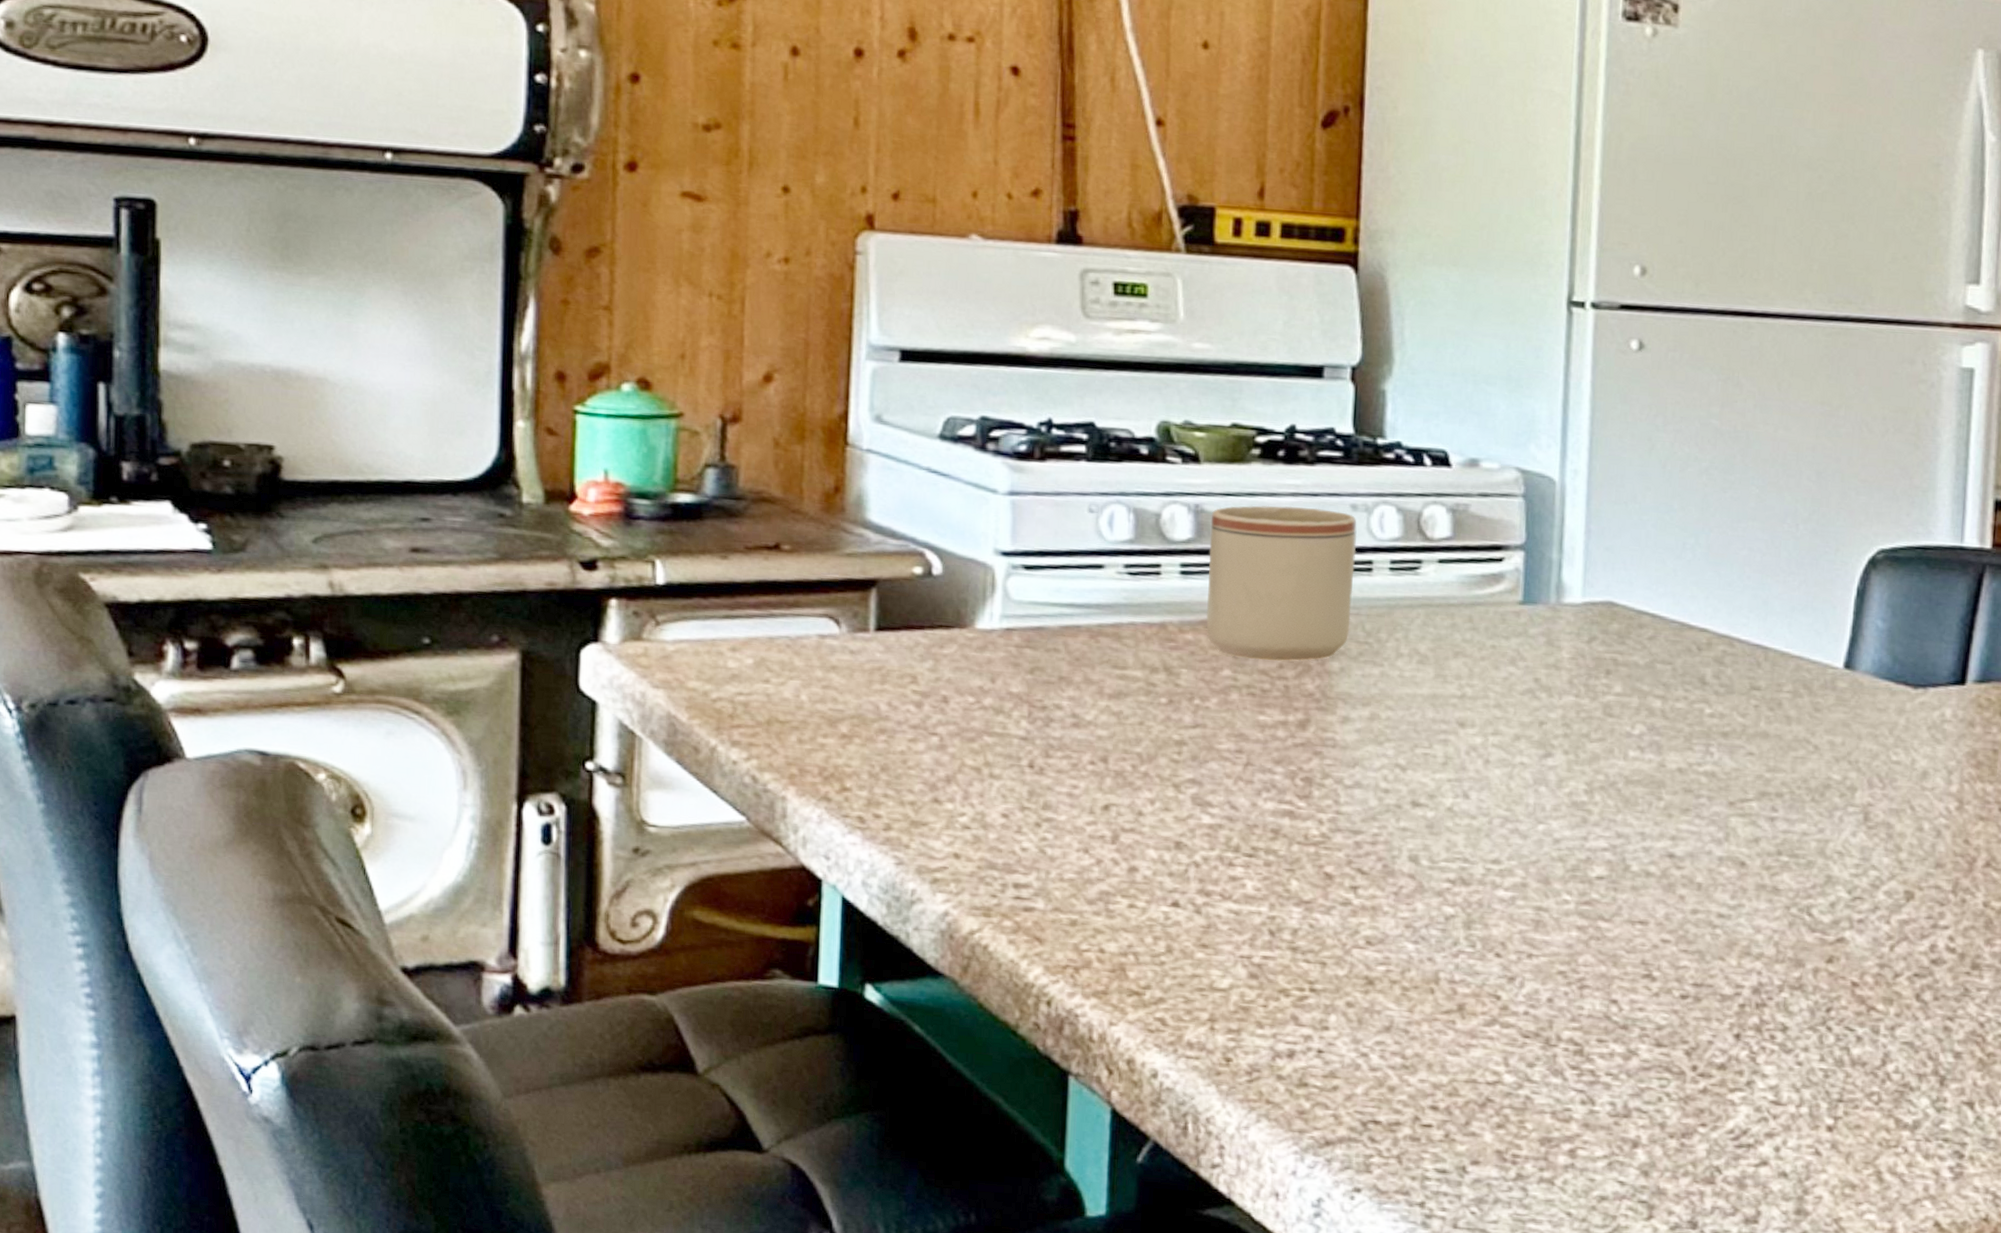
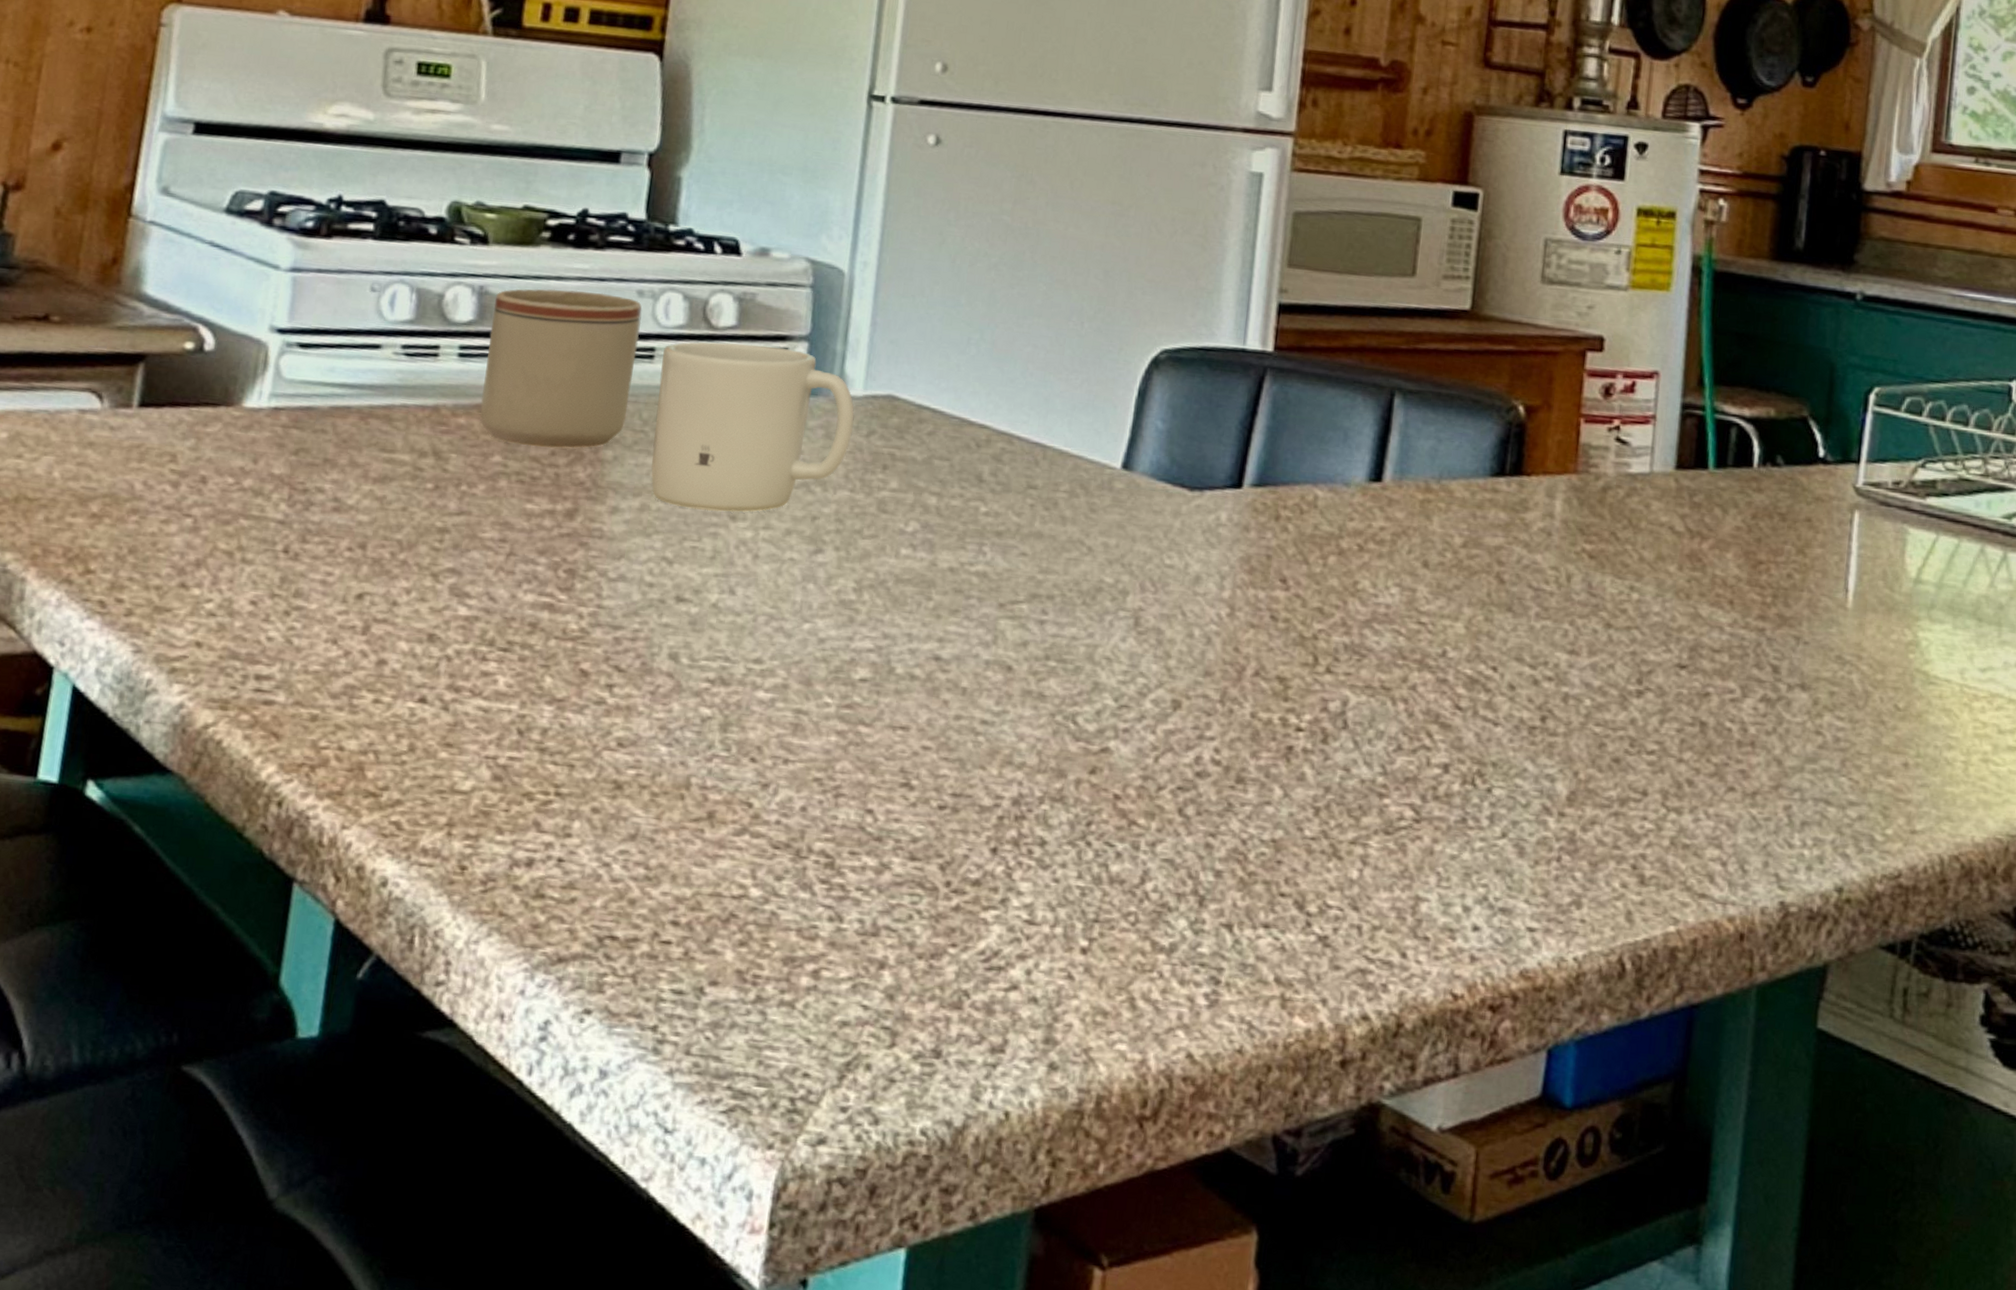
mug: none [1378,553,1575,719] -> present [651,342,854,512]

